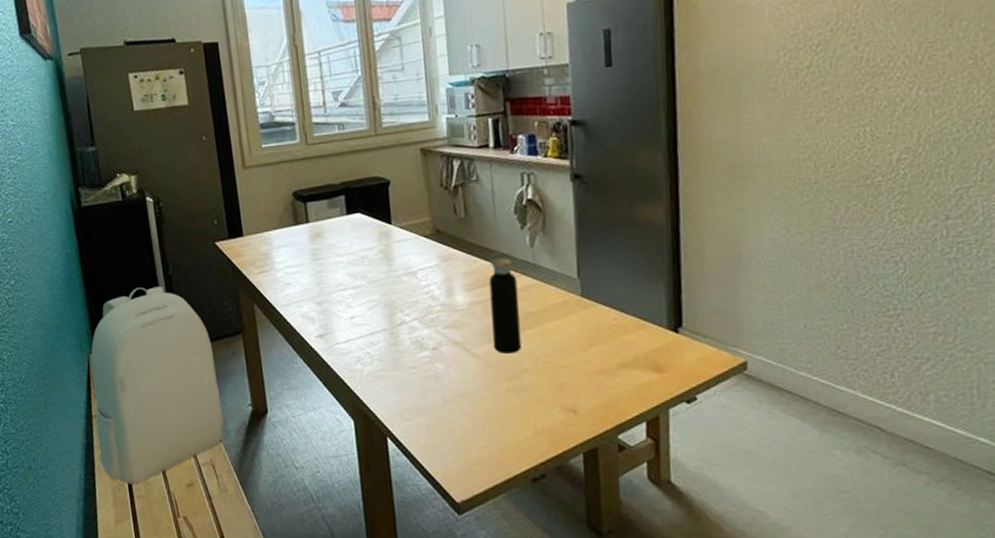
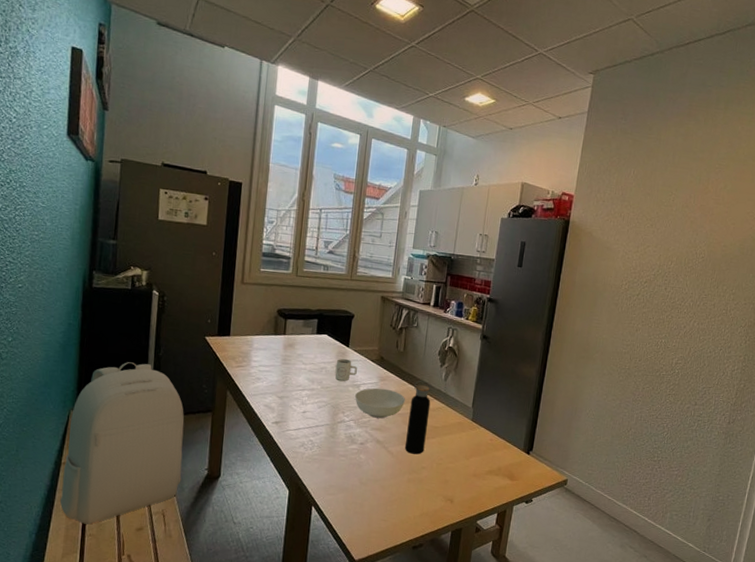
mug: none [379,239,409,270] -> present [335,358,357,381]
bowl: none [413,271,483,312] -> present [355,387,406,419]

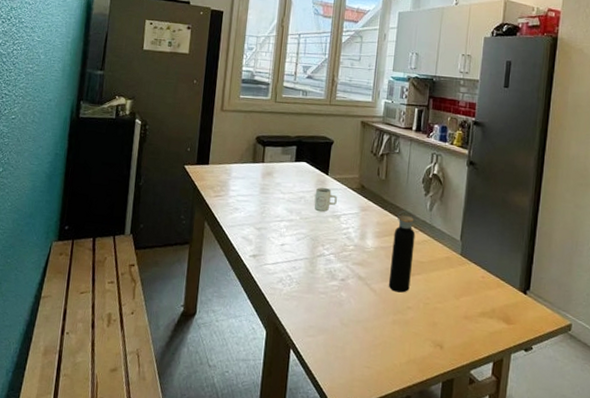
backpack: present [60,362,184,525] -> none [37,192,162,364]
bowl: present [355,387,406,419] -> none [335,218,389,252]

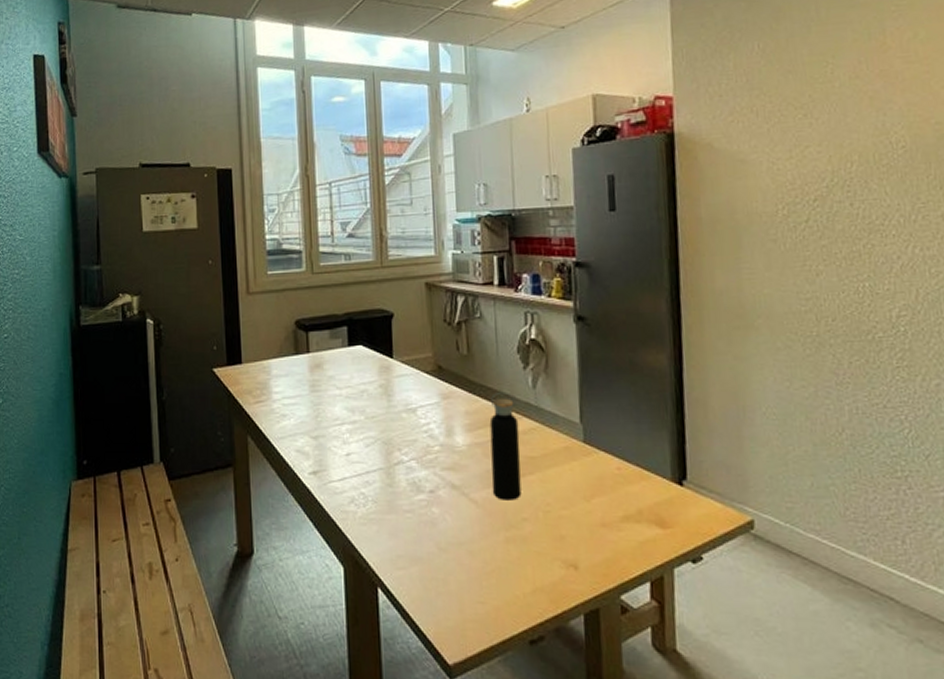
mug: present [314,187,337,211] -> none [379,374,409,405]

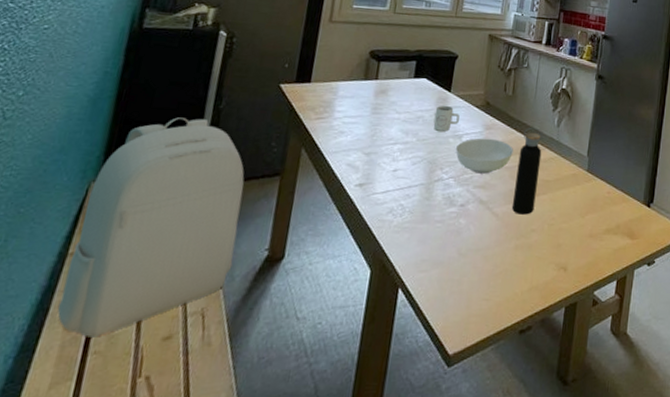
backpack: none [70,412,207,629] -> present [57,117,245,337]
mug: none [379,374,409,405] -> present [433,105,460,131]
bowl: none [412,409,483,453] -> present [456,138,514,174]

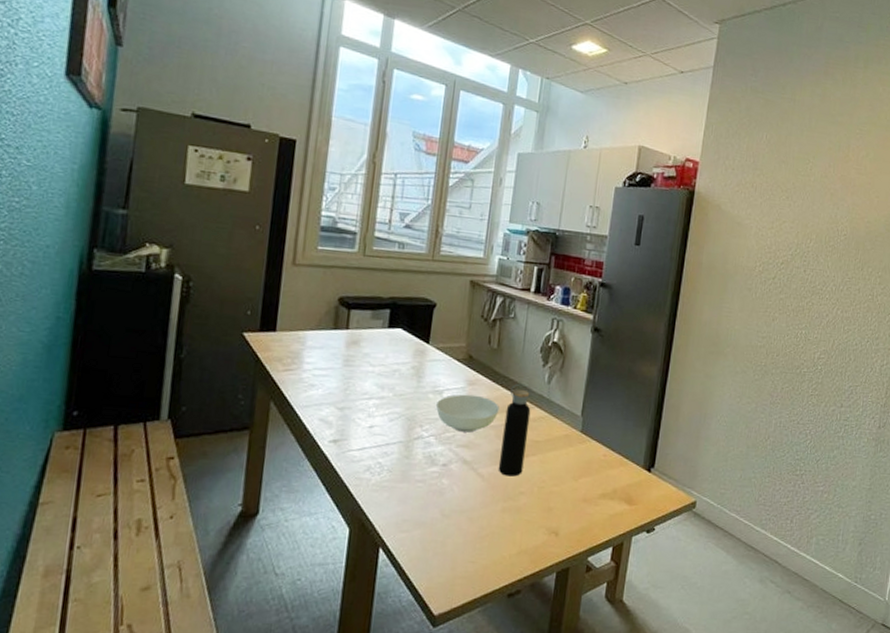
backpack: present [57,117,245,337] -> none [34,366,212,586]
mug: present [433,105,460,131] -> none [411,358,440,386]

